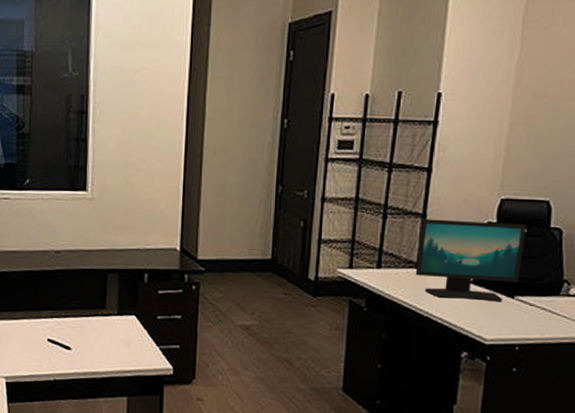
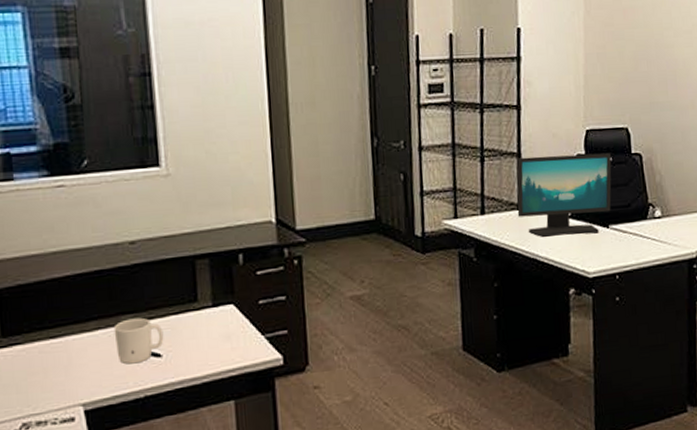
mug: none [35,314,75,352] -> present [113,317,164,364]

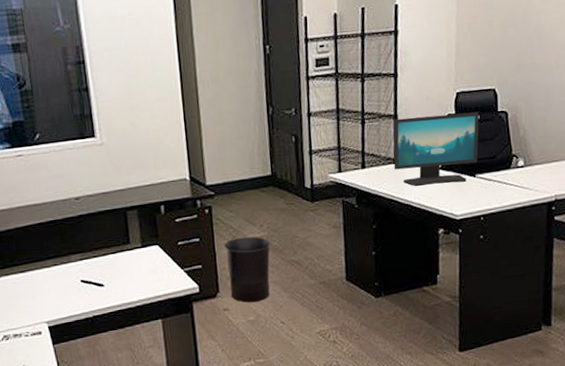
mug: present [113,317,164,364] -> none [66,256,105,292]
waste bin: none [316,294,374,378] -> present [224,236,271,303]

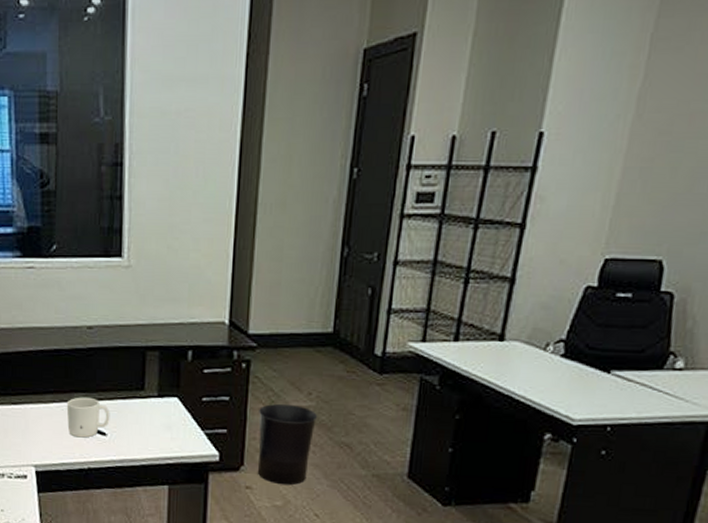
mug: none [66,256,105,292] -> present [66,397,110,438]
computer monitor: present [393,111,480,186] -> none [497,283,633,378]

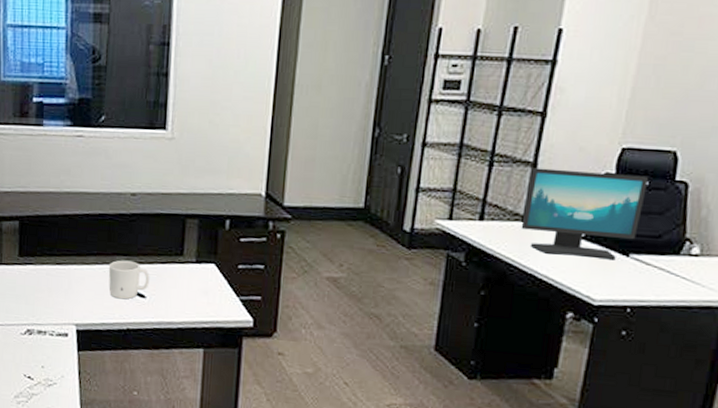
waste bin: present [258,403,318,485] -> none [290,273,349,353]
computer monitor: none [497,283,633,378] -> present [521,167,649,260]

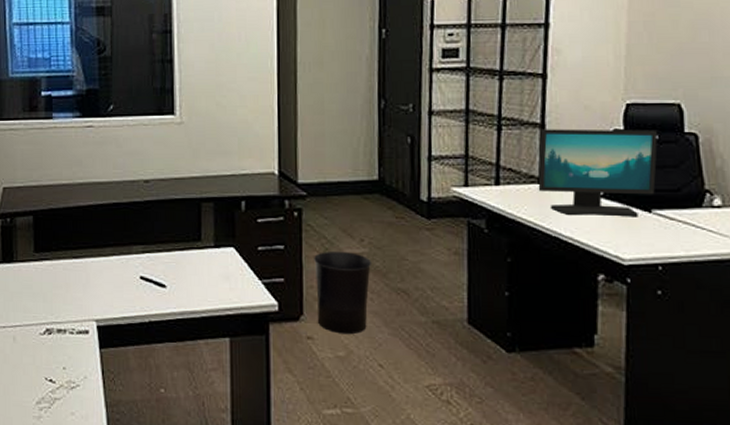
mug: present [108,260,150,300] -> none [126,249,169,290]
waste bin: none [290,273,349,353] -> present [314,251,372,334]

